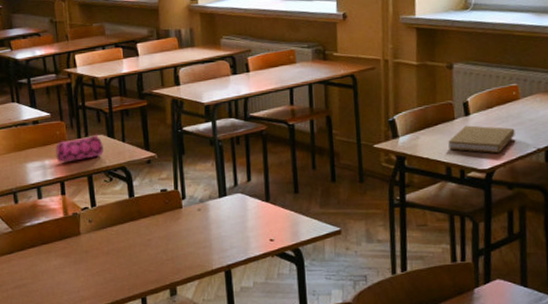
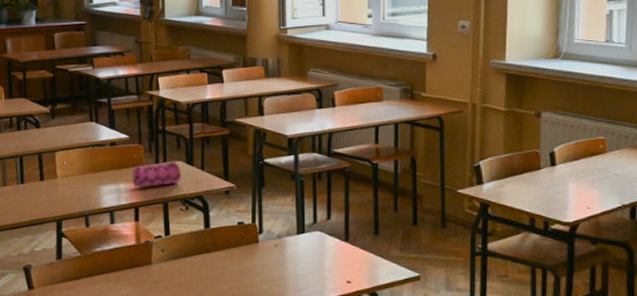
book: present [448,125,515,153] -> none [533,176,601,206]

